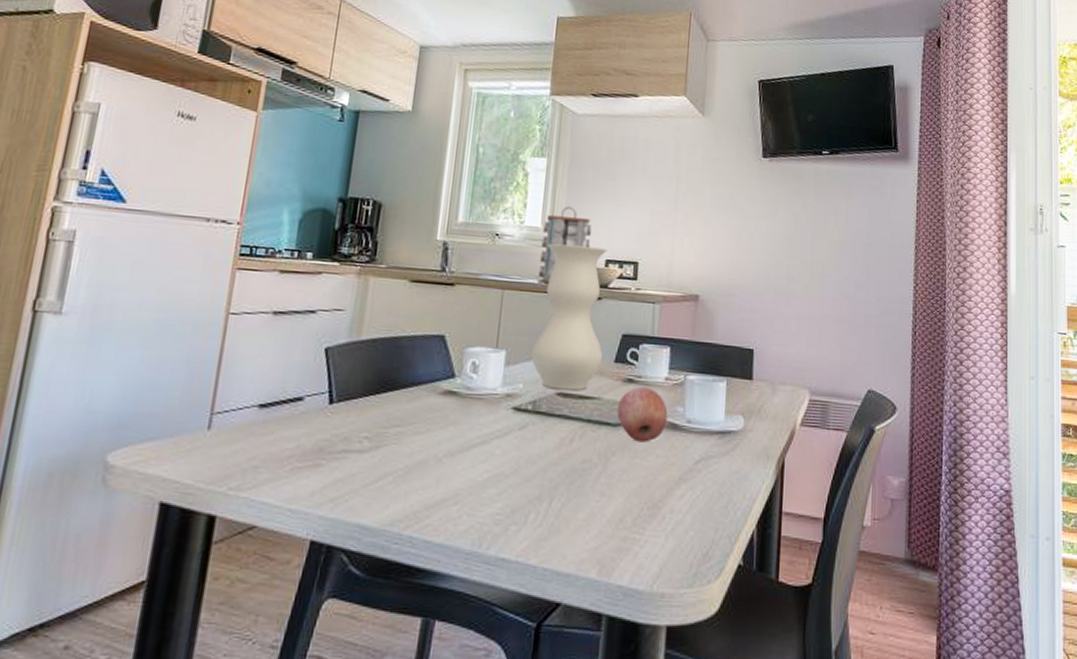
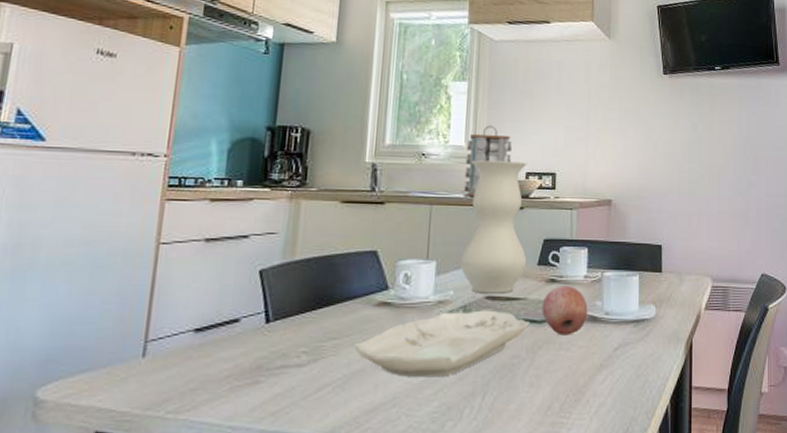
food tray: none [416,406,603,477] -> present [353,310,530,378]

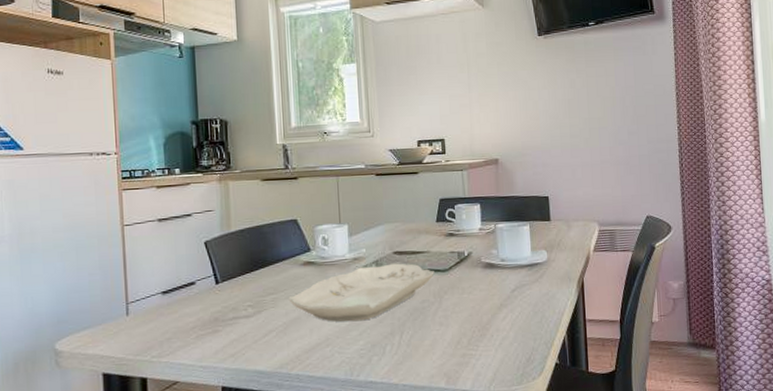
vase: present [460,160,527,293] -> none [368,131,427,250]
spice rack: present [464,125,512,199] -> none [362,101,403,169]
fruit: present [542,286,588,336] -> none [443,238,485,281]

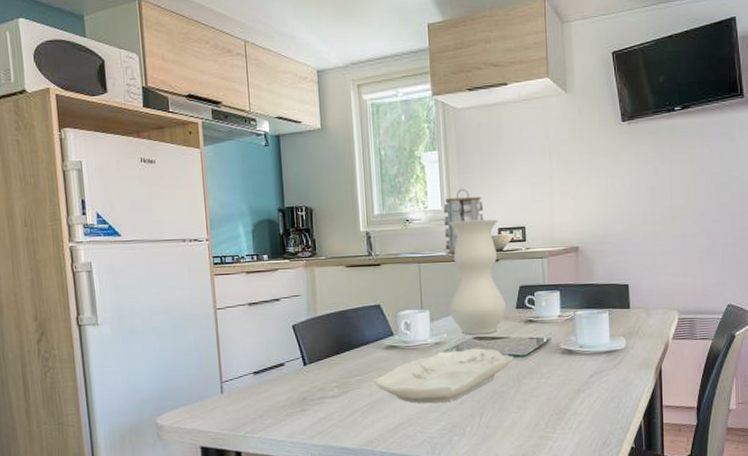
spice rack: none [362,101,403,169] -> present [443,189,483,256]
vase: none [368,131,427,250] -> present [449,219,506,335]

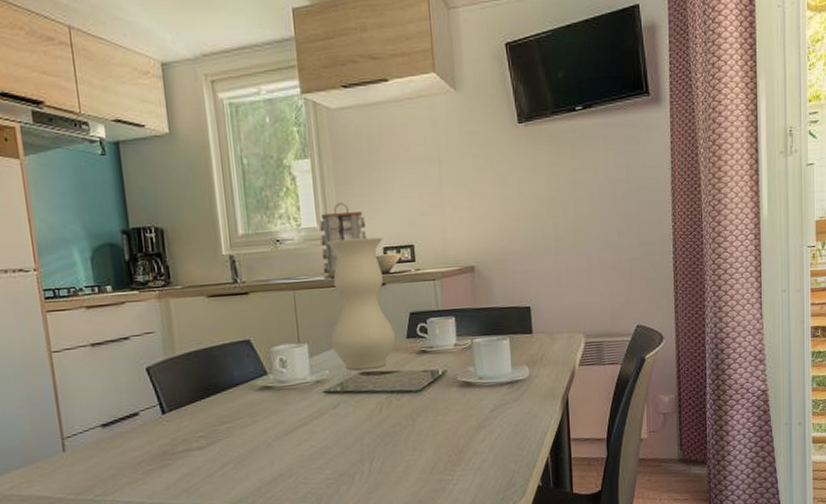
food tray: present [372,348,514,404] -> none [245,384,406,451]

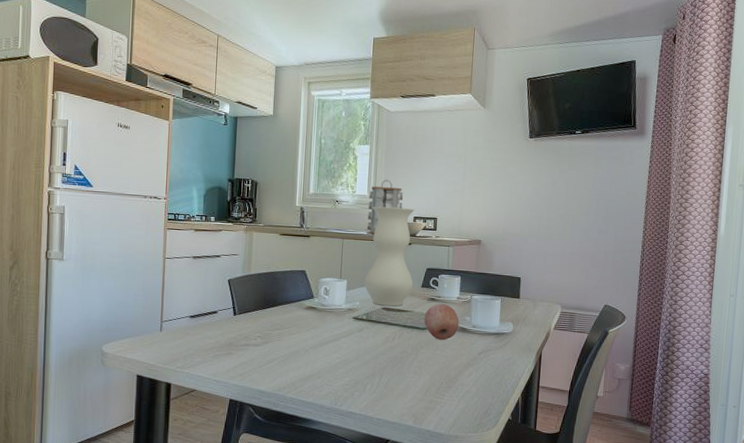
fruit: none [415,355,462,402] -> present [424,303,460,340]

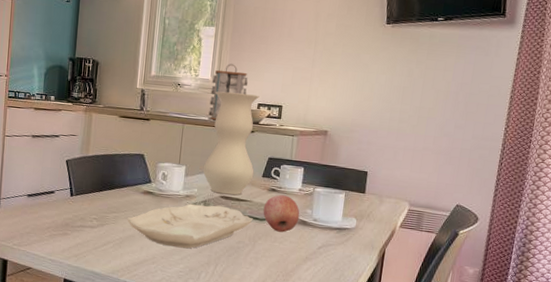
food tray: none [291,317,415,362] -> present [127,203,253,249]

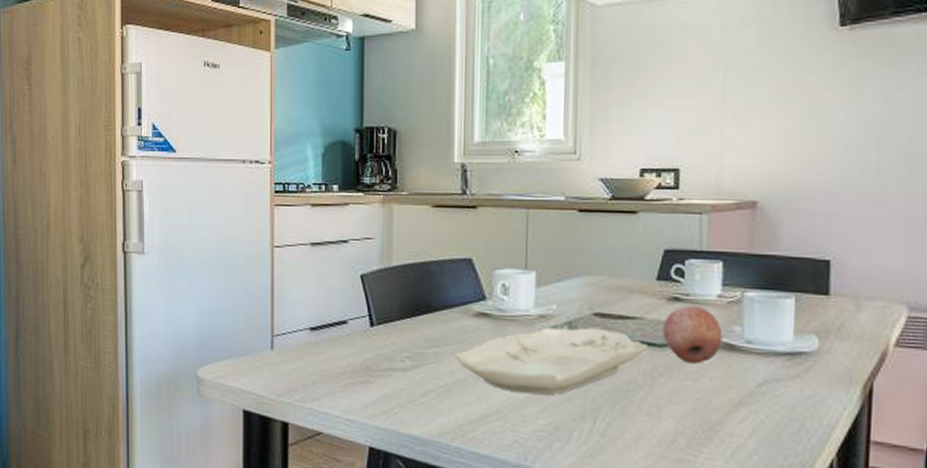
vase: present [203,91,260,196] -> none [562,156,643,311]
spice rack: present [208,64,248,122] -> none [565,113,621,202]

